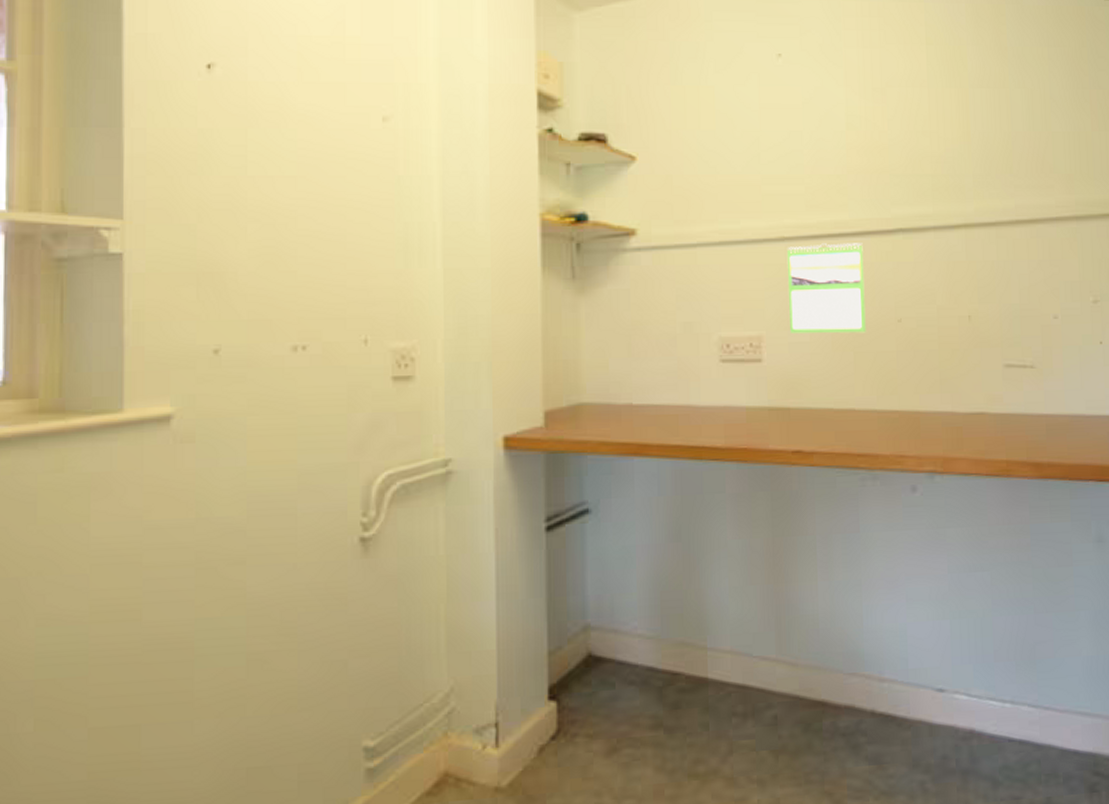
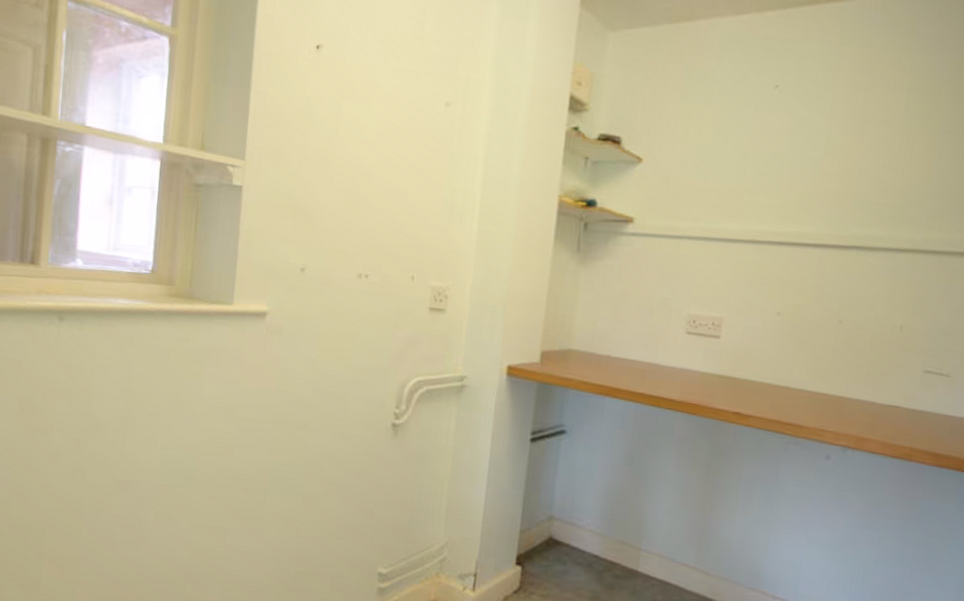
calendar: present [786,243,866,334] -> none [747,248,821,328]

